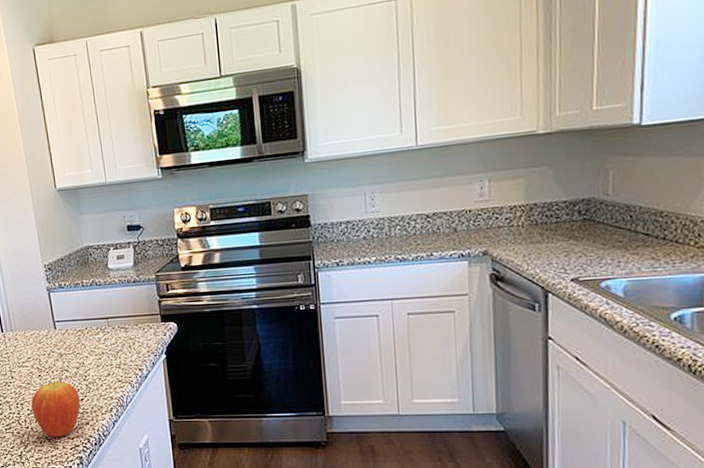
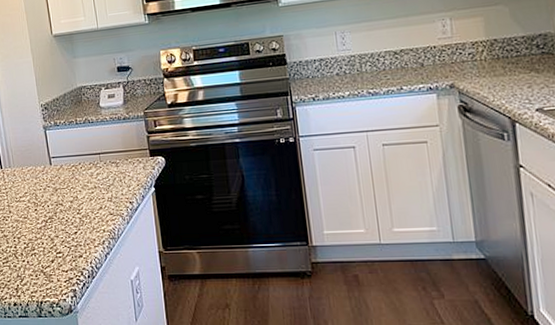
fruit: present [30,380,81,438] -> none [27,214,75,271]

